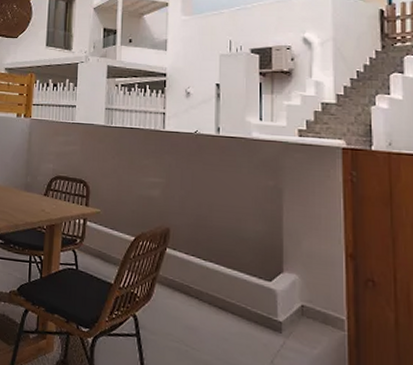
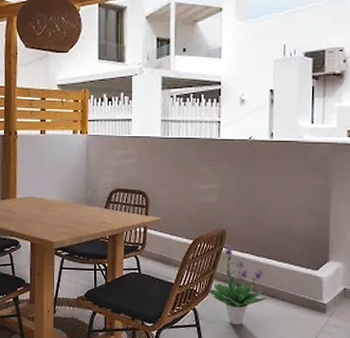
potted plant: none [149,244,216,339] -> present [207,244,268,325]

